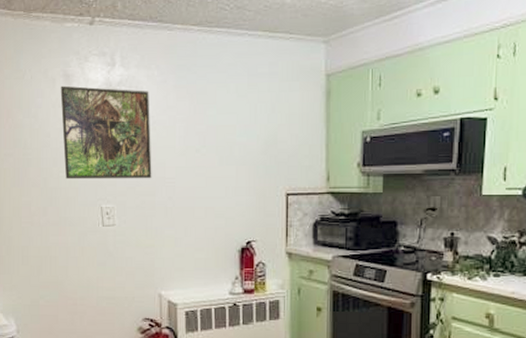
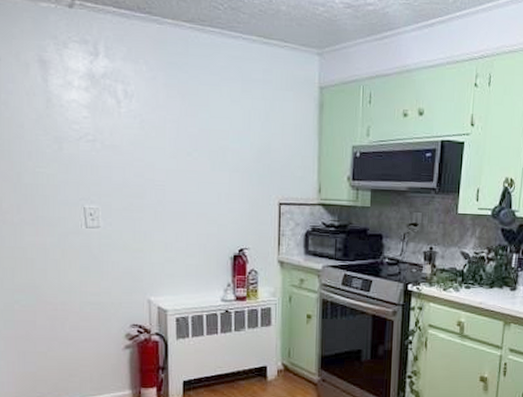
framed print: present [60,85,152,180] -> none [35,72,140,181]

